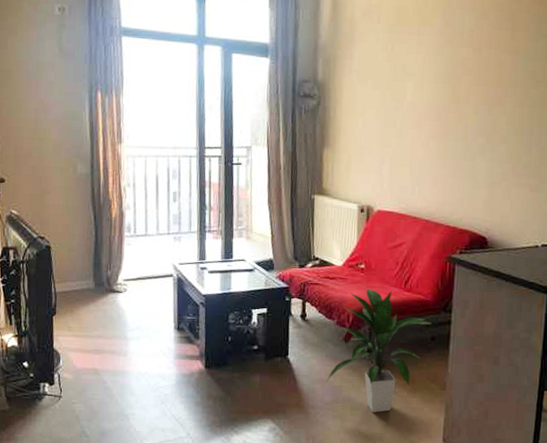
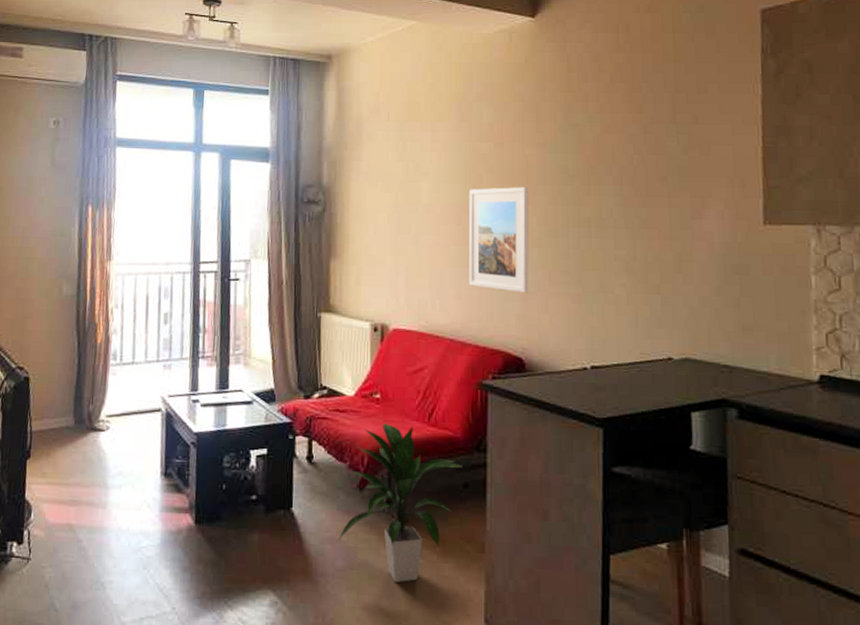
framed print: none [444,89,501,182] -> present [469,187,529,293]

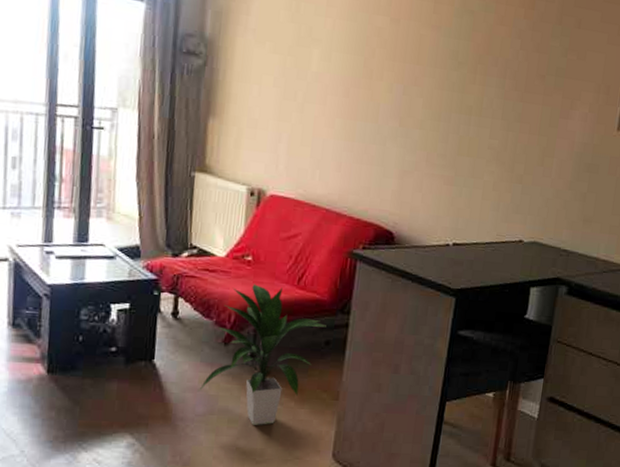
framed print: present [469,187,529,293] -> none [350,62,419,171]

